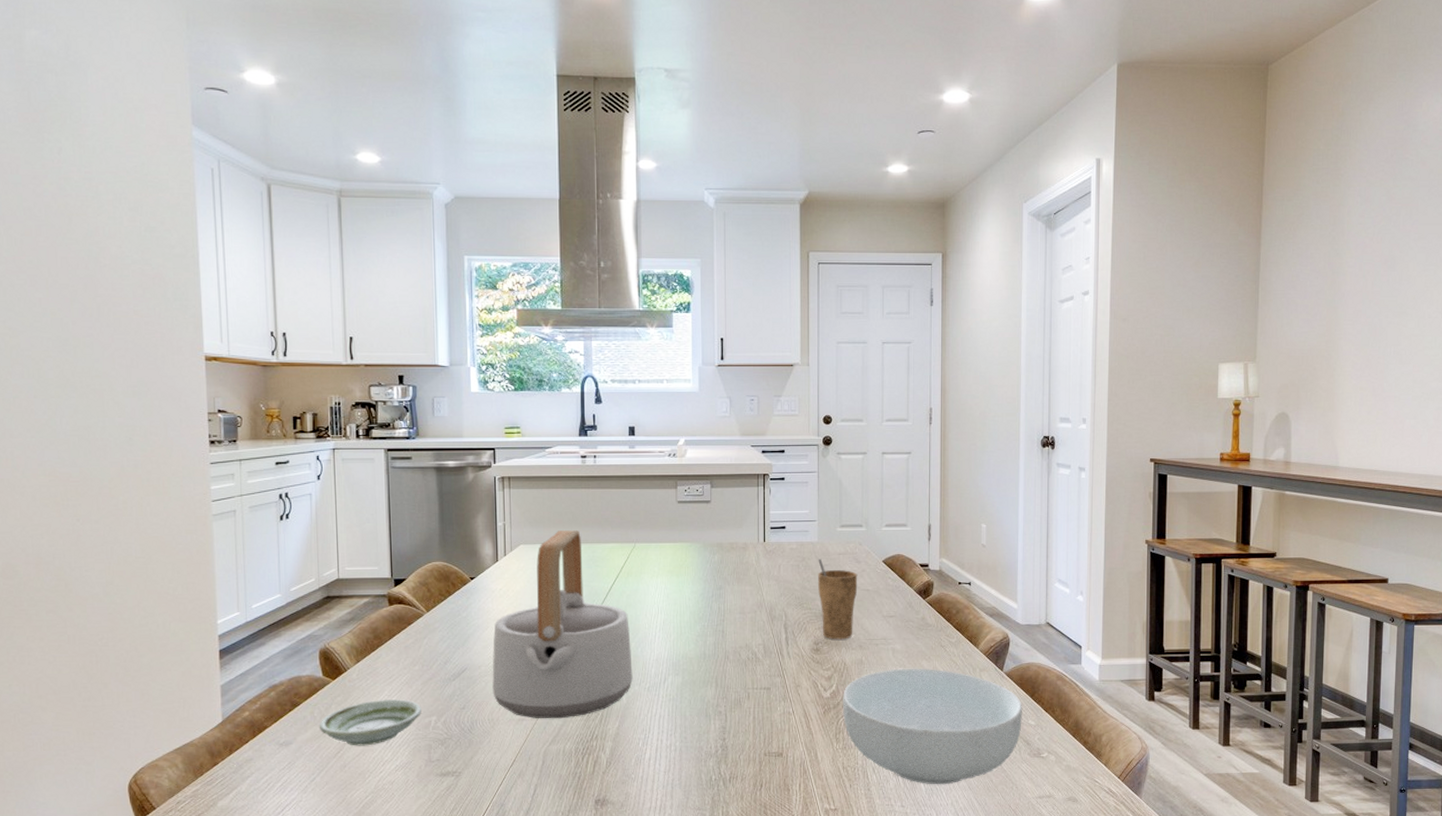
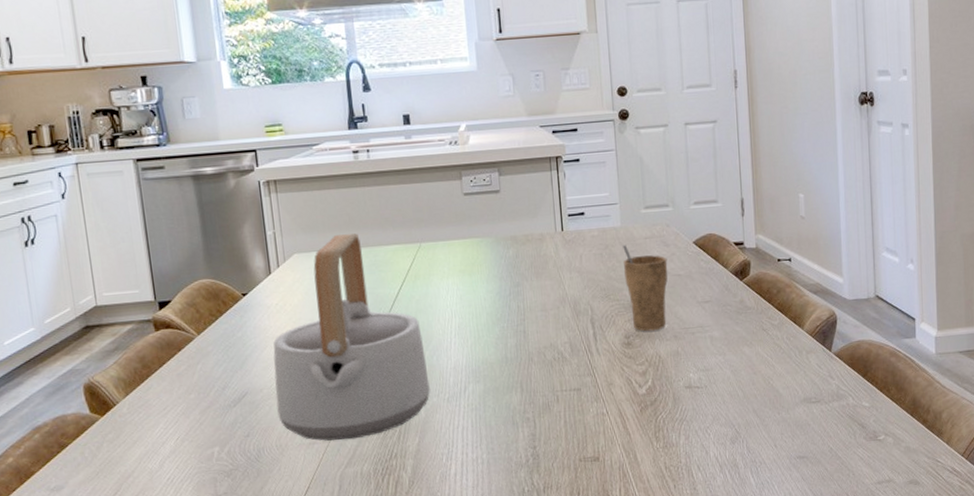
saucer: present [318,699,421,746] -> none [91,431,202,486]
cereal bowl: present [843,668,1022,785] -> none [660,355,855,479]

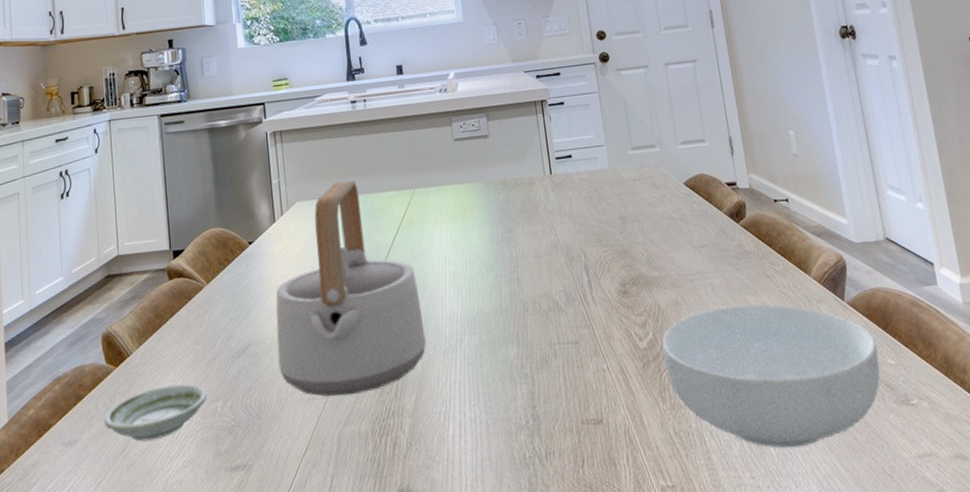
saucer: none [91,431,202,486] -> present [103,384,207,442]
cup: present [623,245,668,332] -> none [612,187,663,279]
cereal bowl: none [660,355,855,479] -> present [661,304,880,449]

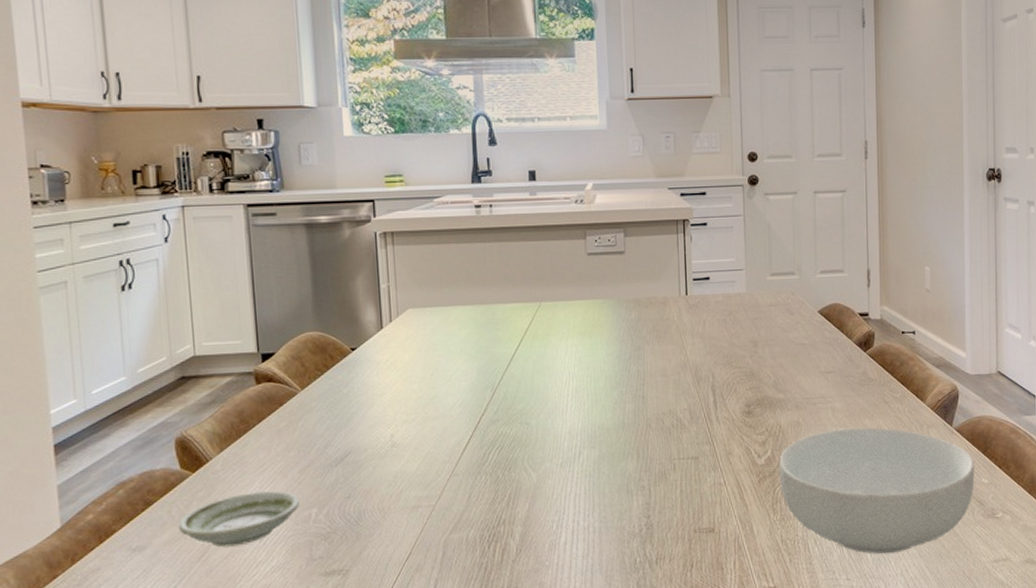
teapot: present [275,181,427,396] -> none [380,290,543,505]

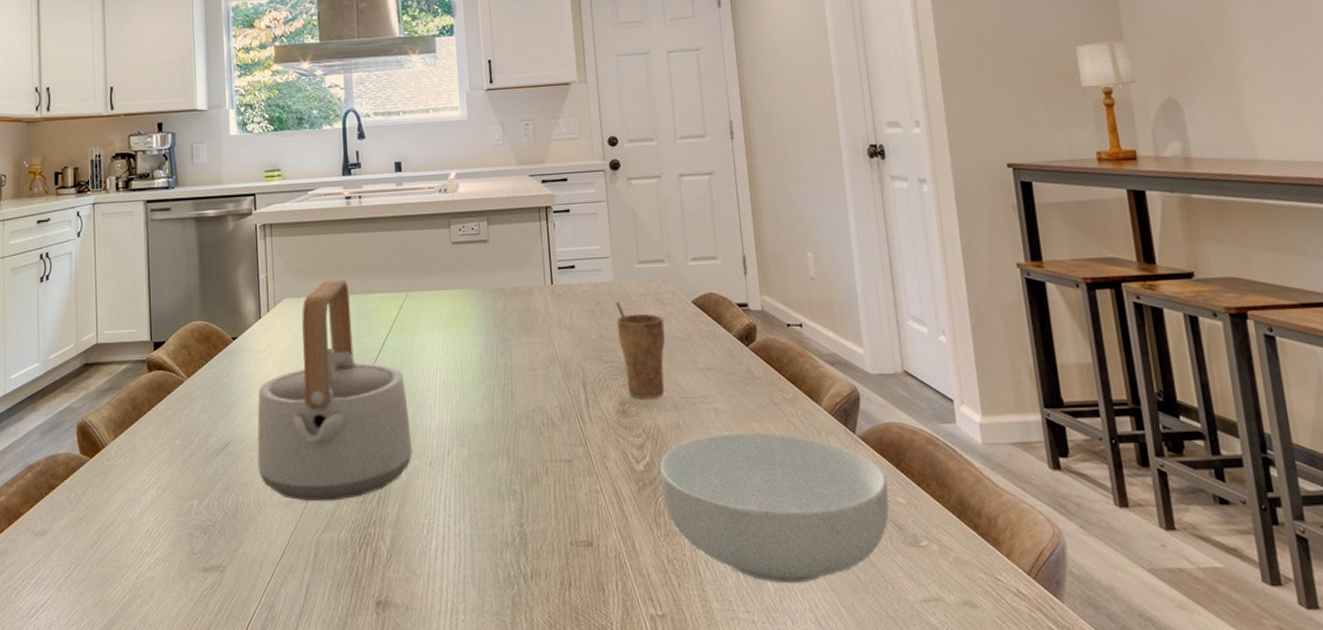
saucer: present [178,491,299,547] -> none [75,480,182,536]
teapot: none [380,290,543,505] -> present [257,280,412,502]
cup: none [746,312,792,401] -> present [616,302,666,399]

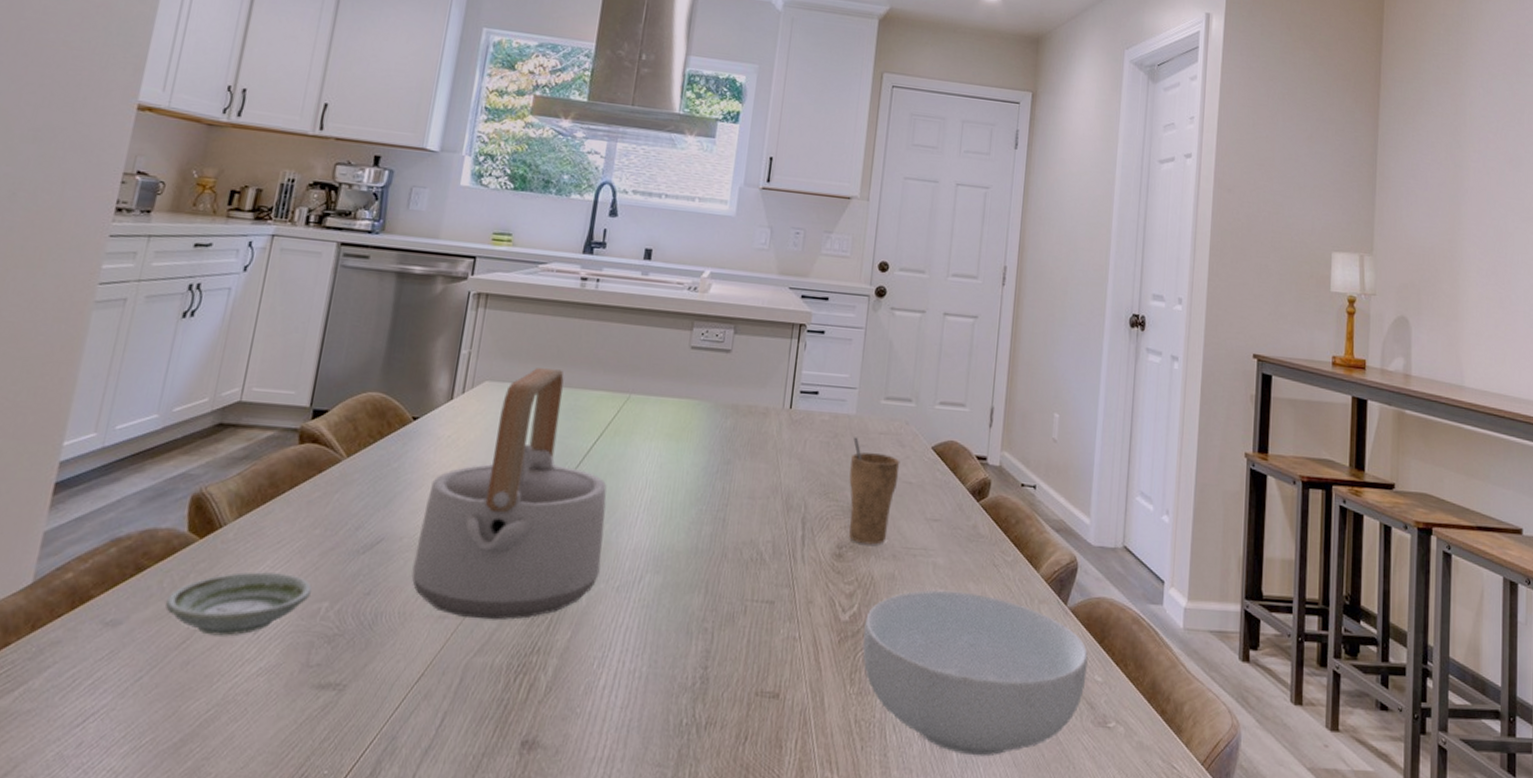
saucer: none [75,480,182,536] -> present [164,571,312,636]

